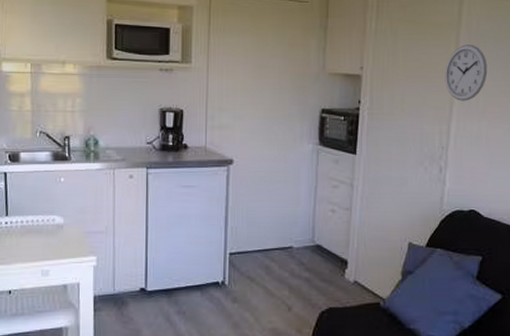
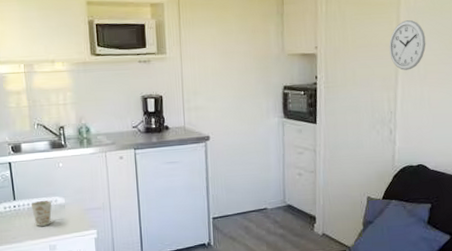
mug: none [24,219,48,248] -> present [31,201,52,226]

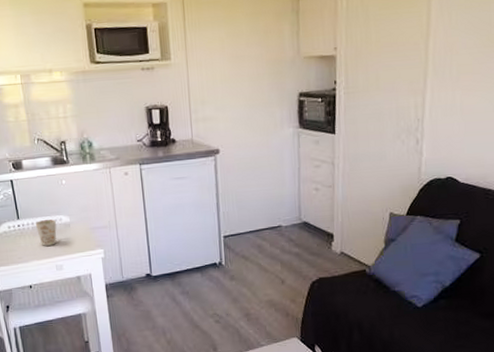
wall clock: present [389,20,426,70] -> none [417,14,460,72]

